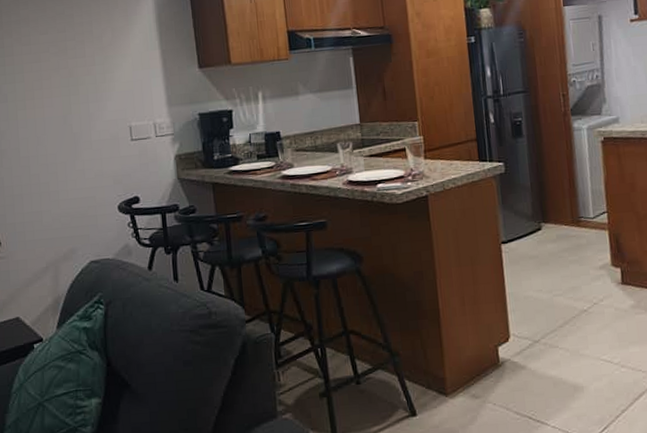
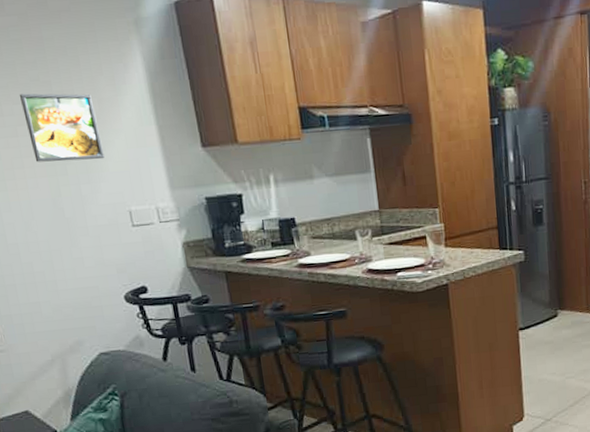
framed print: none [45,24,112,84] -> present [19,93,105,162]

